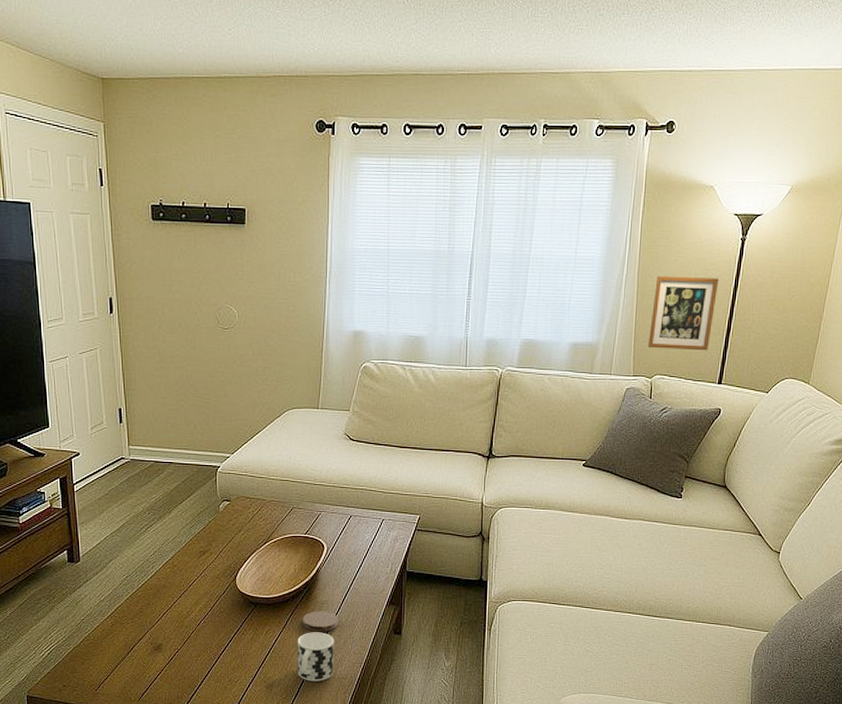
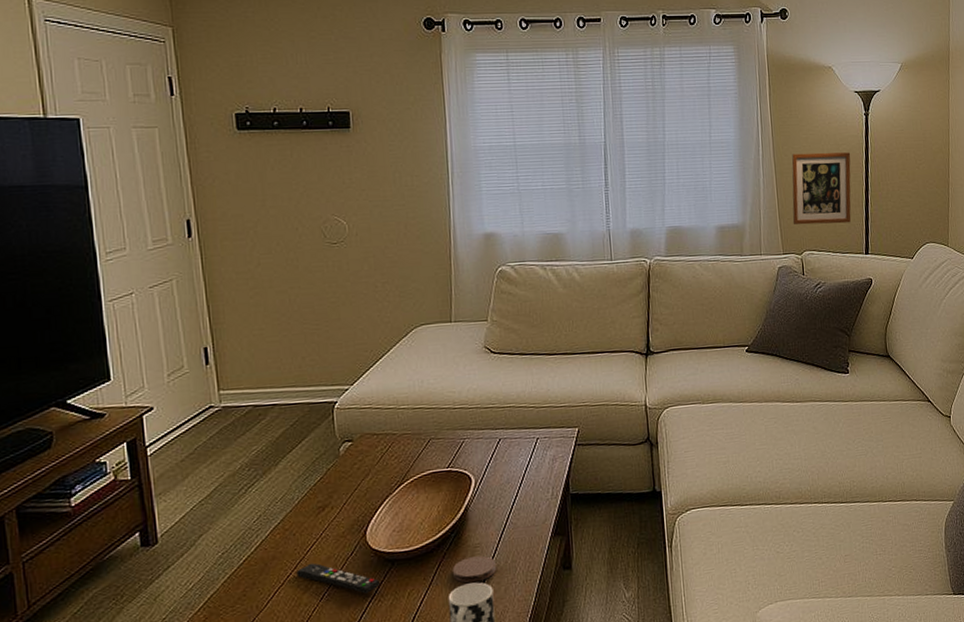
remote control: none [181,595,245,626] -> present [296,563,381,594]

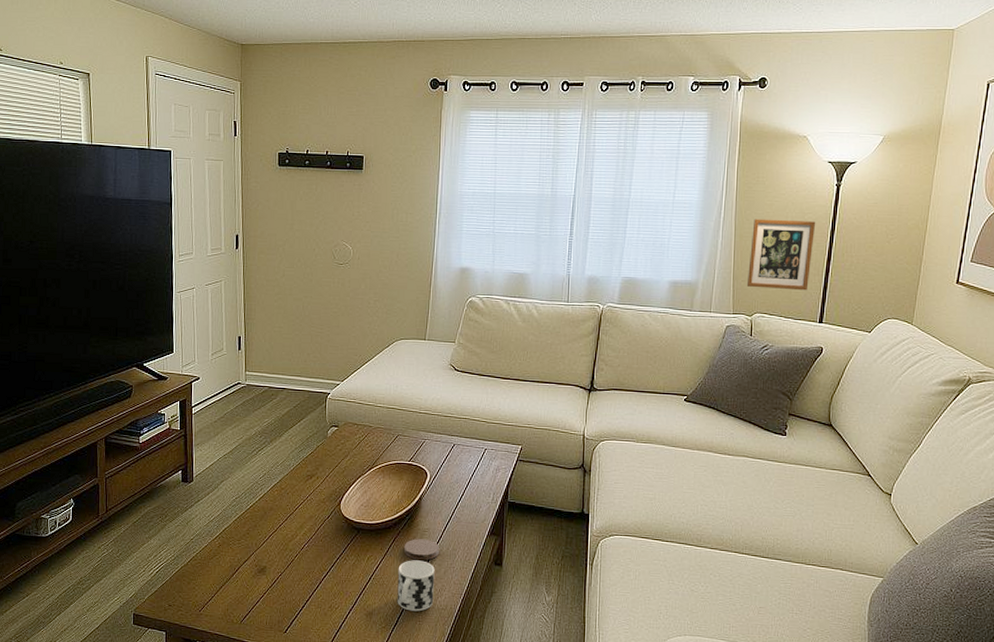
remote control: present [296,563,381,594] -> none [286,518,348,551]

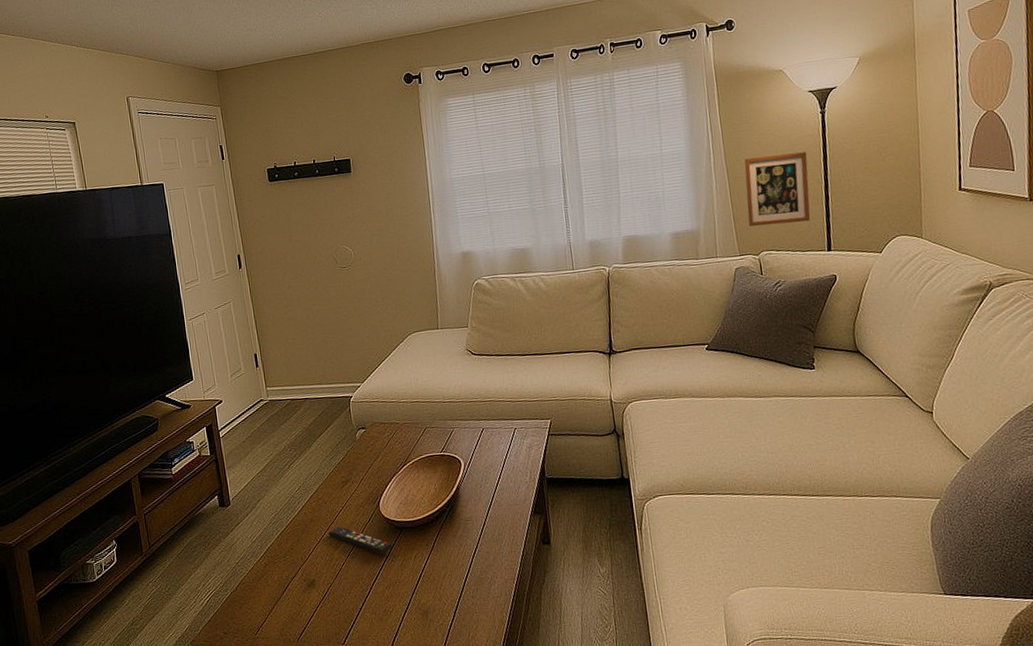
remote control: none [286,518,348,551] -> present [328,526,393,554]
cup: present [397,560,435,612] -> none [446,550,488,604]
coaster: present [404,539,440,561] -> none [449,528,486,551]

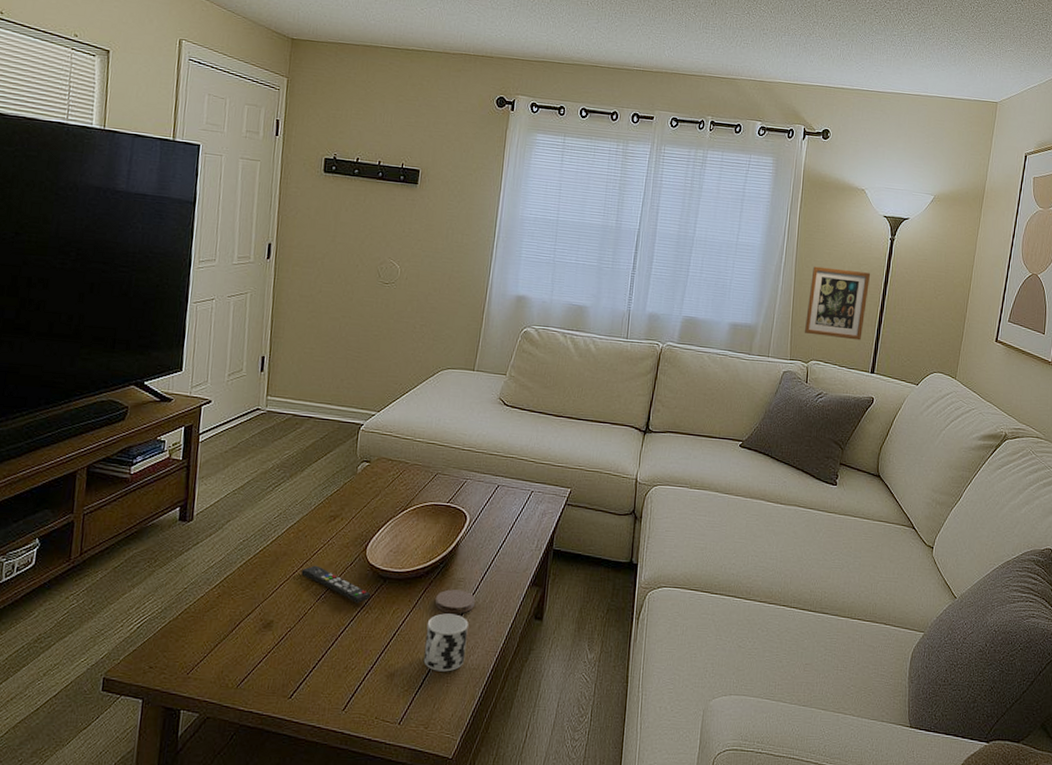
cup: none [446,550,488,604] -> present [423,613,469,672]
coaster: none [449,528,486,551] -> present [435,589,476,614]

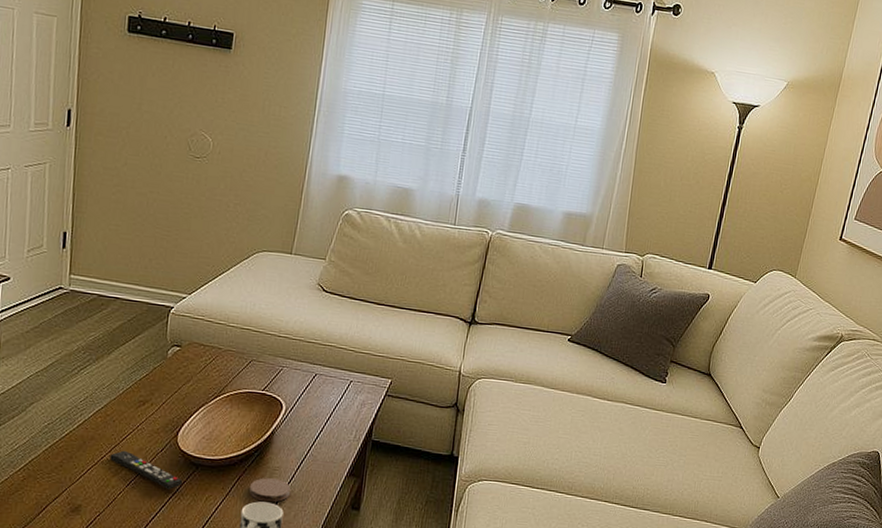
picture frame: present [804,266,871,341] -> none [641,154,715,235]

